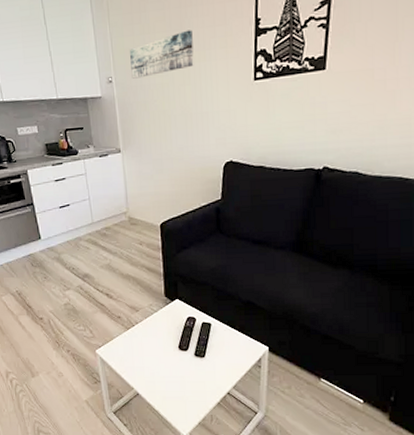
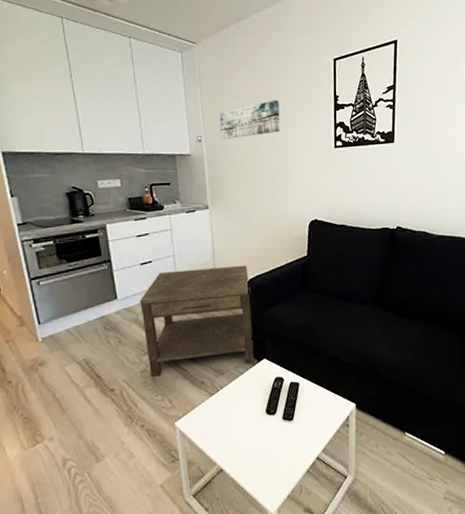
side table: none [60,208,167,309] -> present [139,265,254,377]

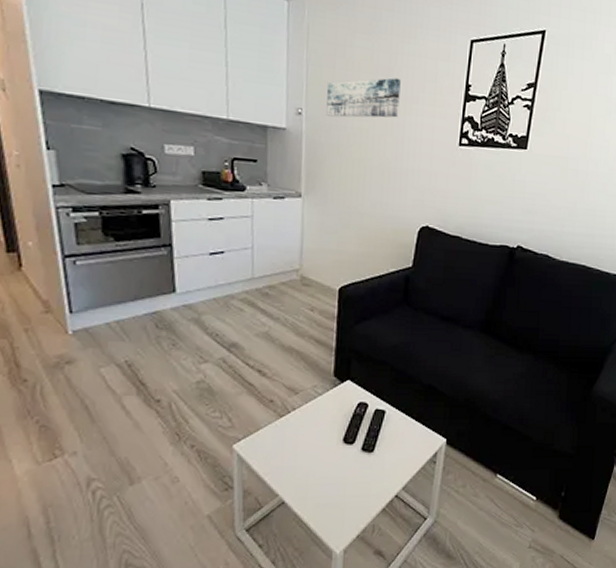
side table: present [139,265,254,377] -> none [203,266,341,389]

